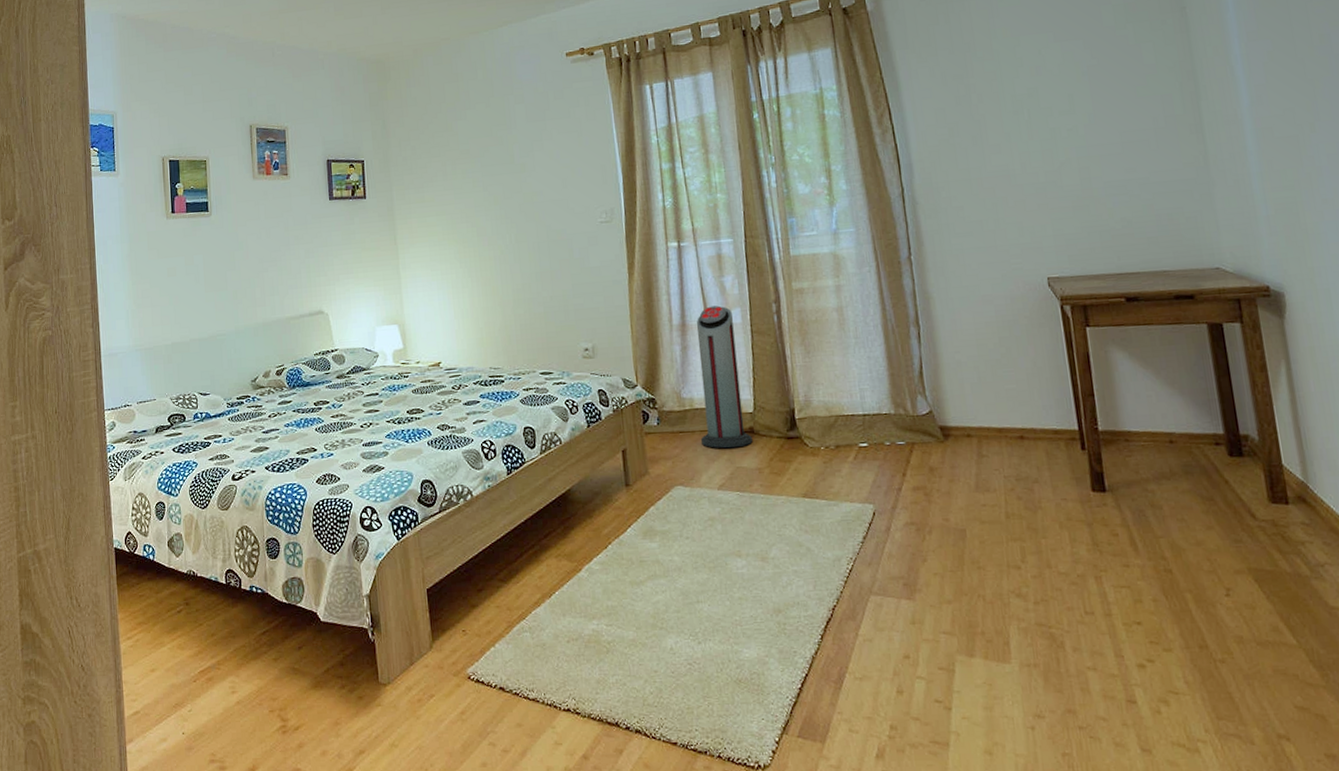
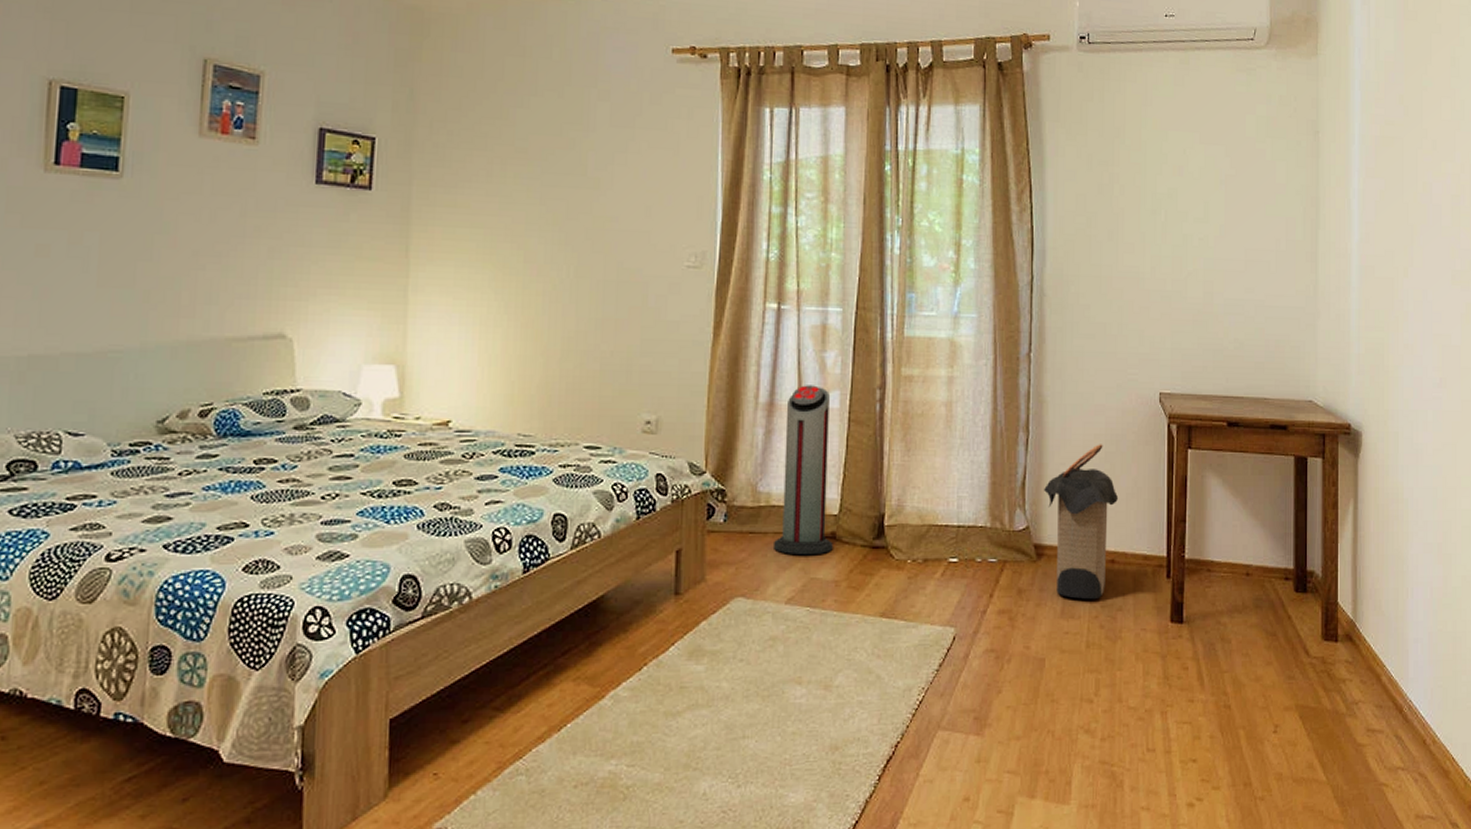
laundry hamper: none [942,330,1019,474] -> present [1044,444,1119,600]

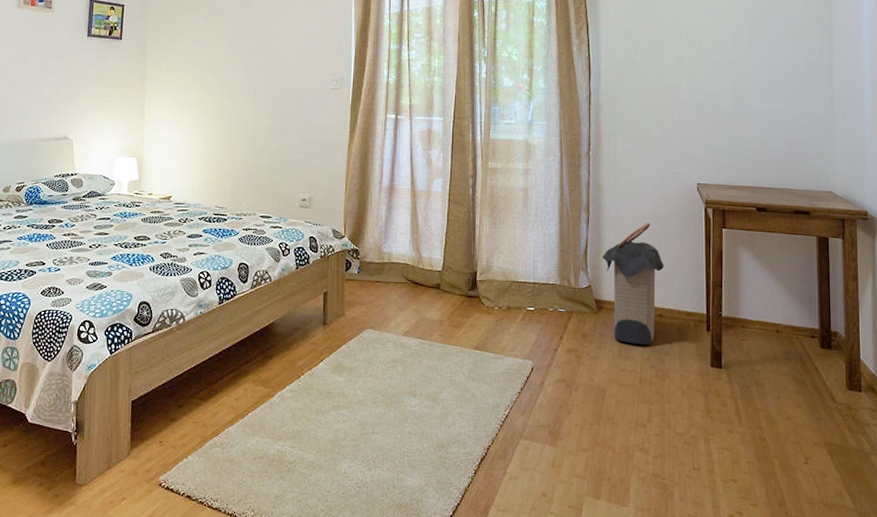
air purifier: present [774,385,833,556] -> none [394,174,438,301]

